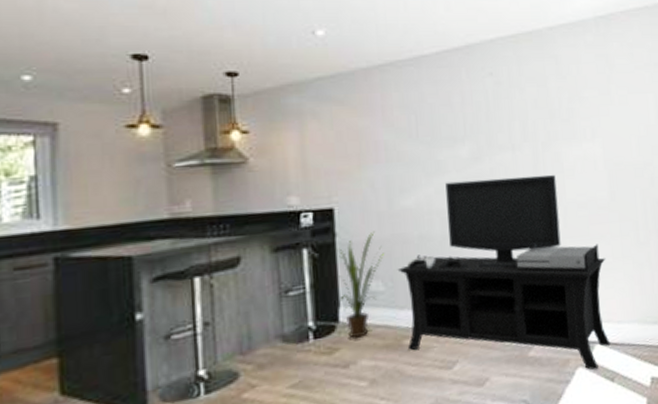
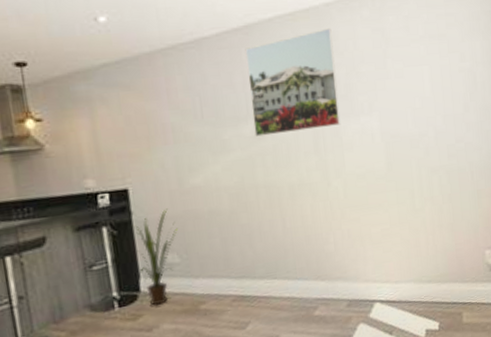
media console: present [397,174,611,371] -> none [190,148,389,326]
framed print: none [465,52,562,159] -> present [245,28,341,137]

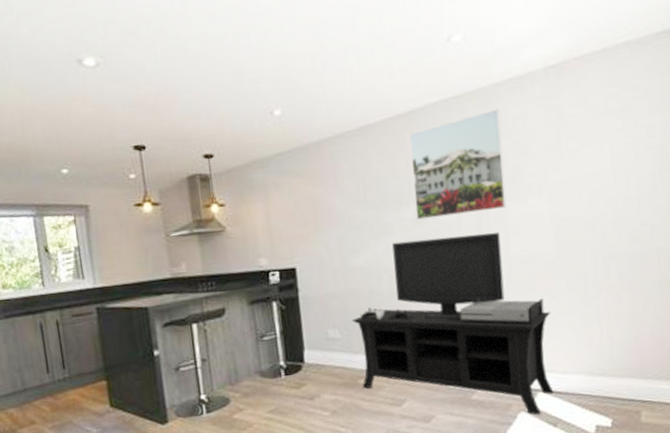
house plant: present [132,208,178,306] -> none [299,287,340,377]
media console: none [190,148,389,326] -> present [351,232,554,416]

